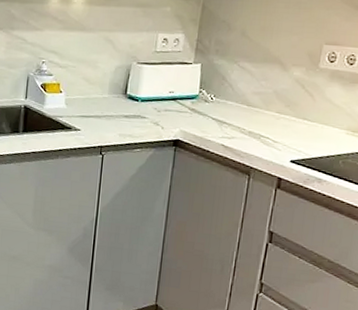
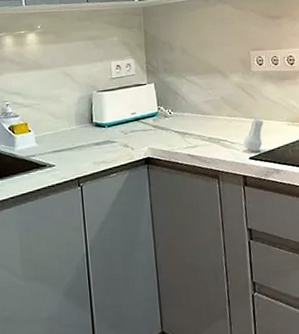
vase: none [287,119,317,157] -> present [243,118,263,152]

